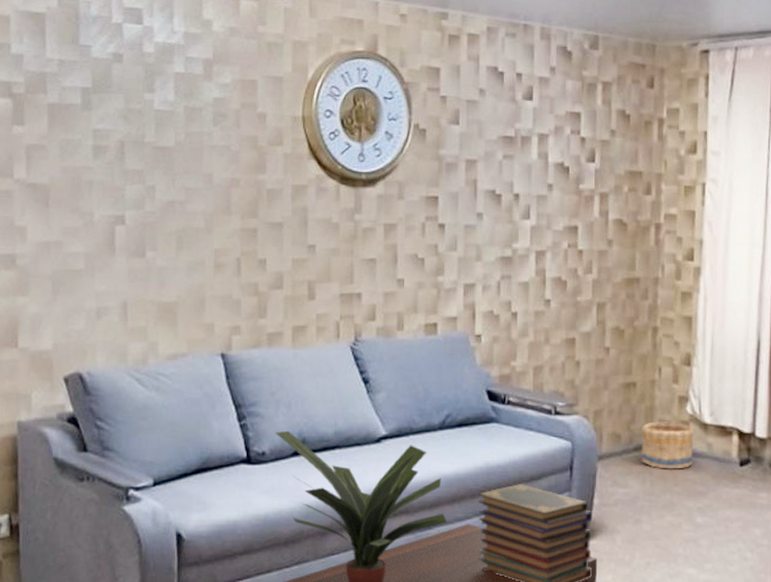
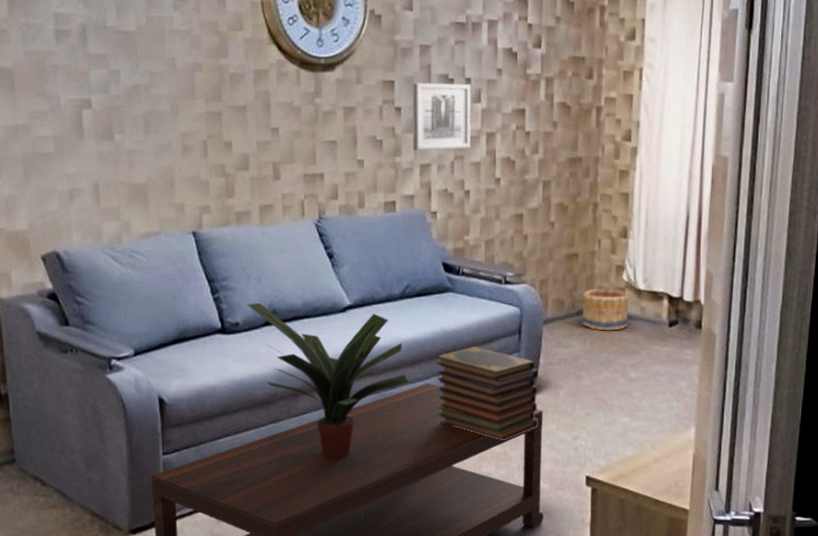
wall art: none [456,198,520,270] -> present [412,82,472,151]

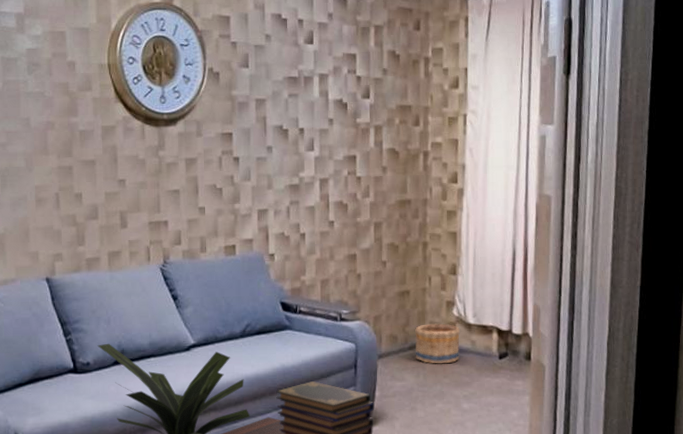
wall art: present [412,82,472,151] -> none [249,133,306,198]

